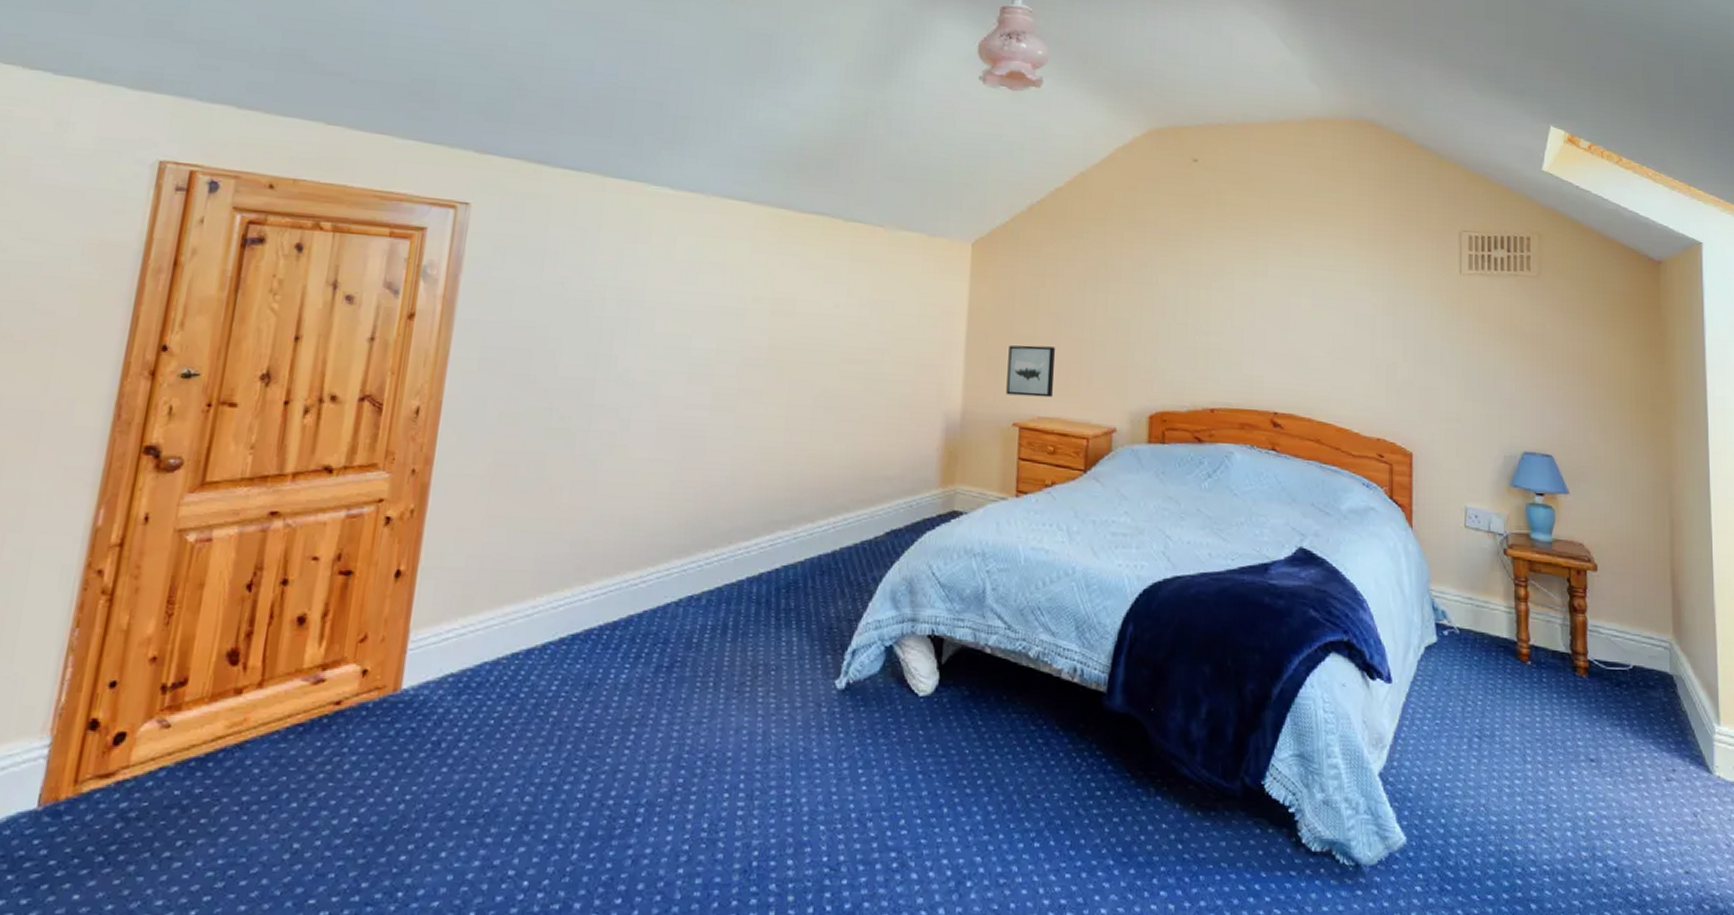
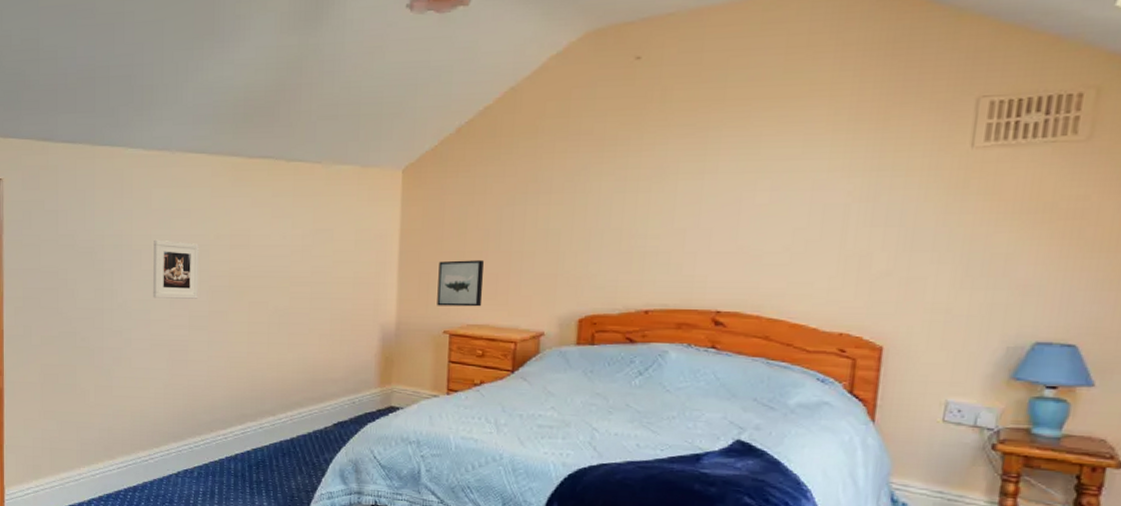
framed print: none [666,296,732,373] -> present [153,239,199,299]

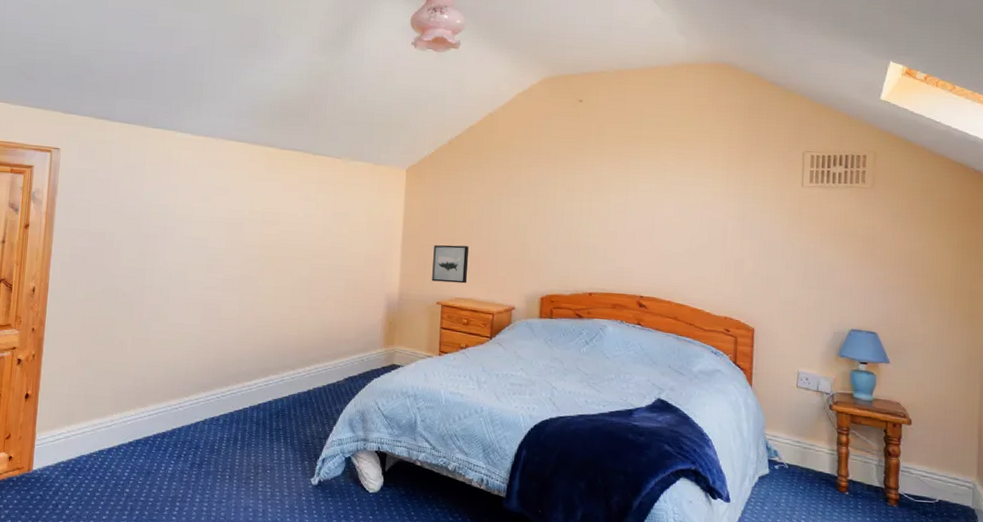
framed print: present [153,239,199,299] -> none [192,211,235,265]

